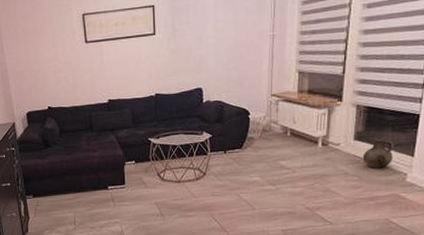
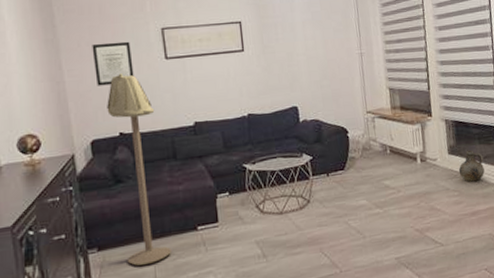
wall art: none [26,27,59,67] -> present [92,41,134,86]
floor lamp: none [38,56,87,211] -> present [107,73,171,266]

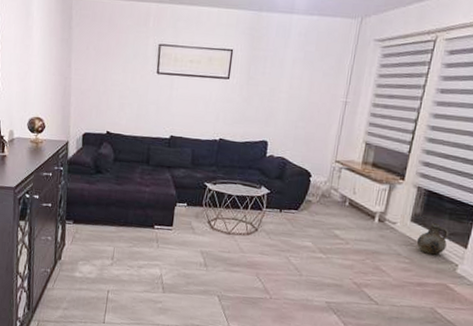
wall art: present [92,41,134,86] -> none [96,49,130,88]
floor lamp: present [107,73,171,266] -> none [93,80,139,245]

